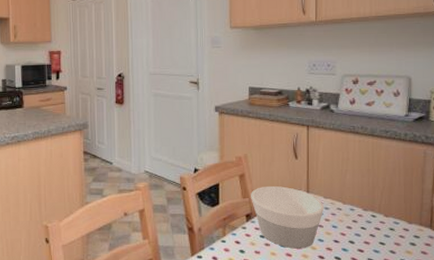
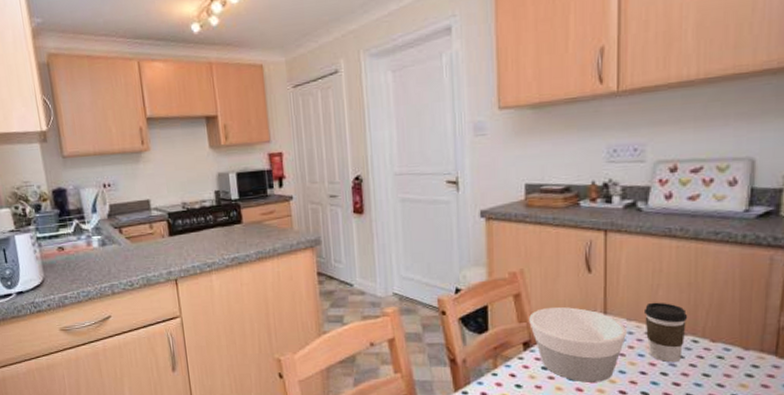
coffee cup: none [337,184,368,233] -> present [645,302,688,363]

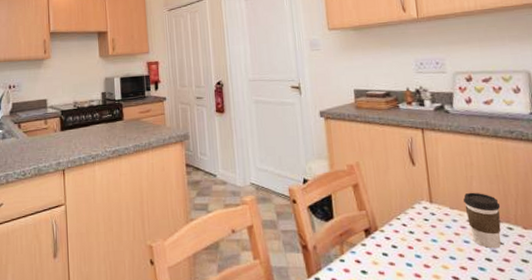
bowl: present [529,307,628,383] -> none [367,196,452,268]

